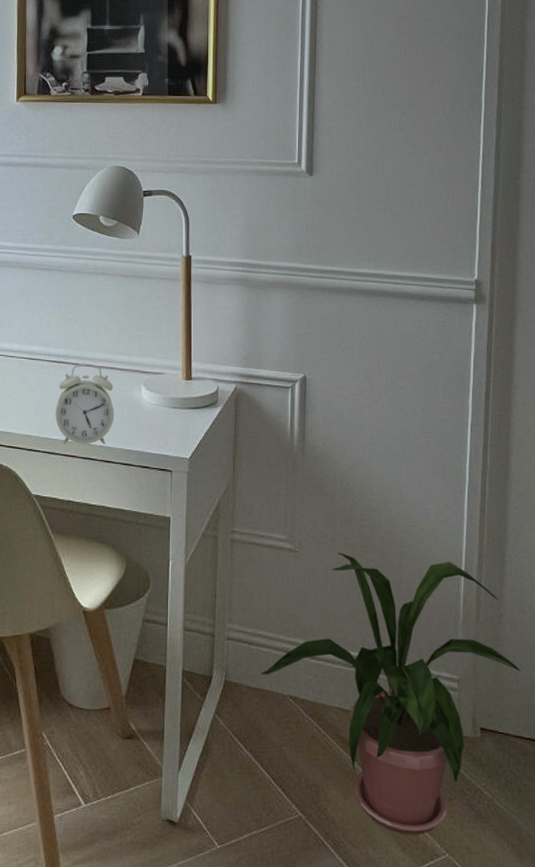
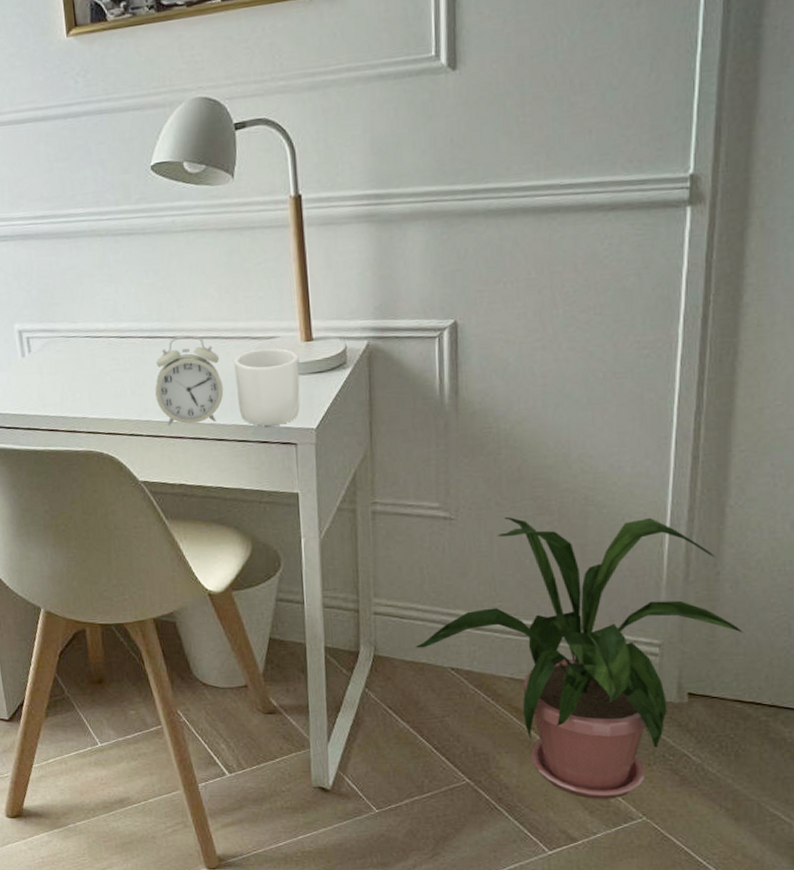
mug: none [125,382,180,452] -> present [234,347,301,426]

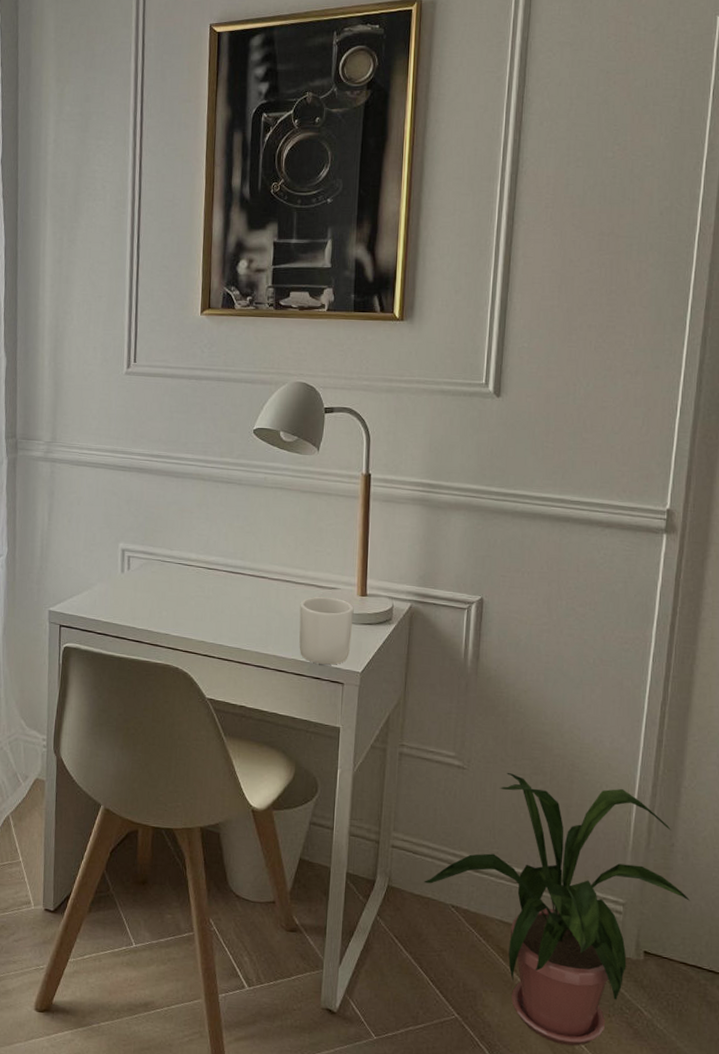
alarm clock: present [155,335,224,426] -> none [230,575,289,654]

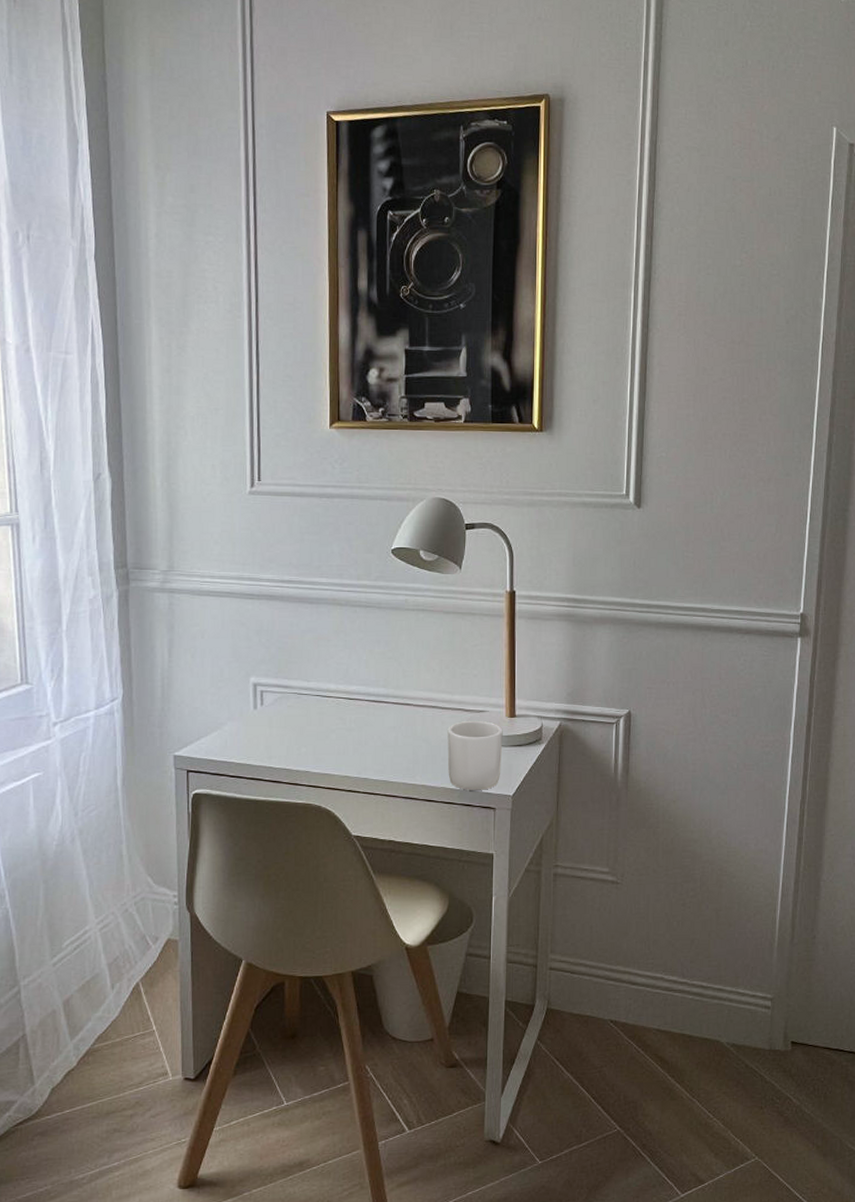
house plant: present [423,773,691,1046] -> none [582,883,832,1142]

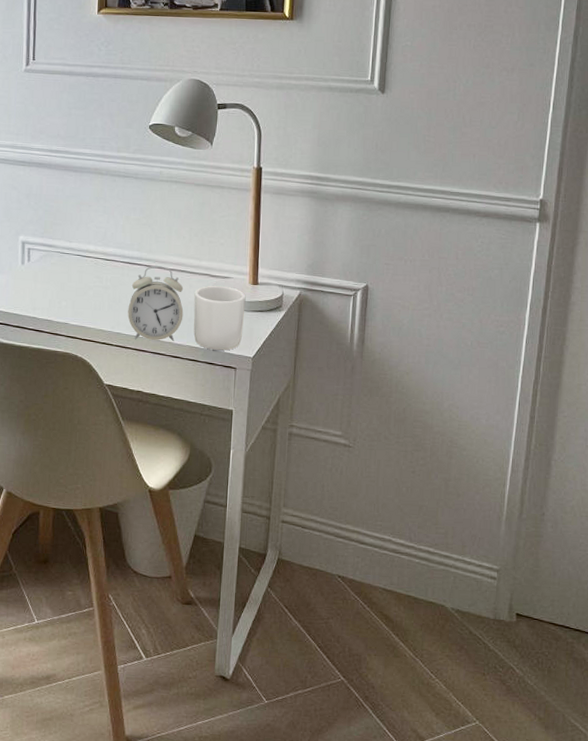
alarm clock: none [375,702,436,785] -> present [128,265,184,341]

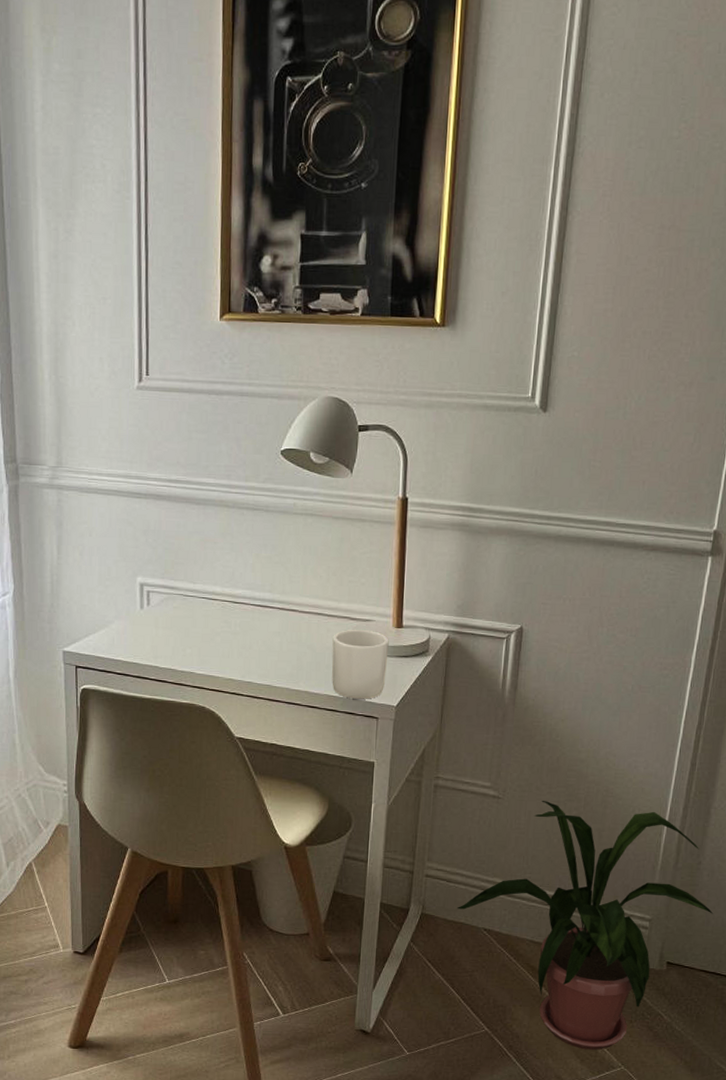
alarm clock: present [128,265,184,341] -> none [259,608,321,690]
house plant: none [311,450,560,703] -> present [456,801,714,1050]

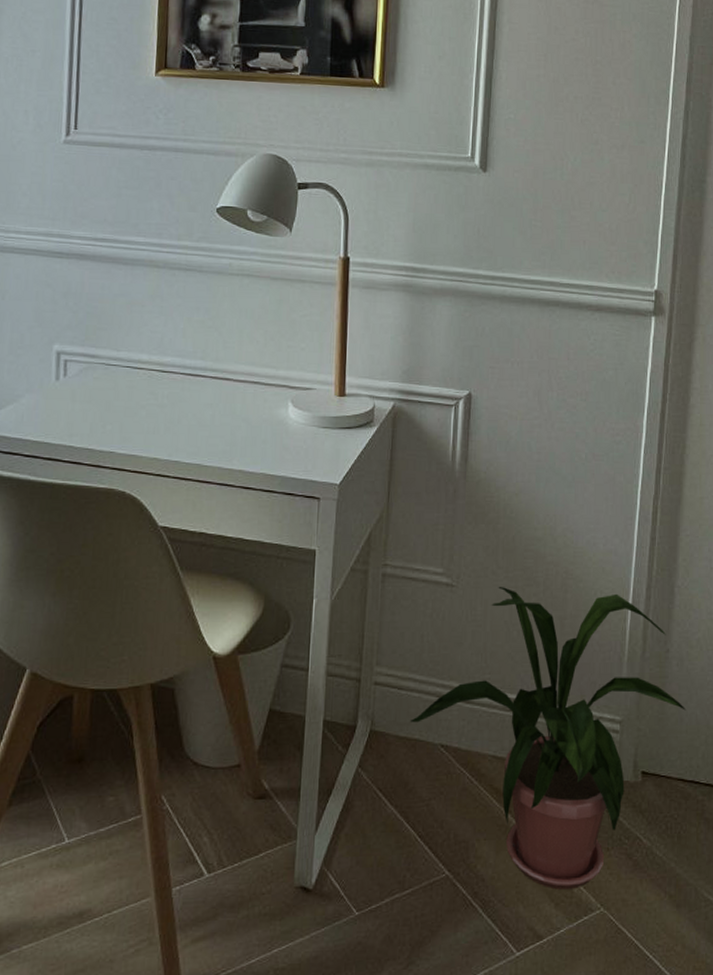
mug: present [331,629,389,699] -> none [268,398,331,477]

